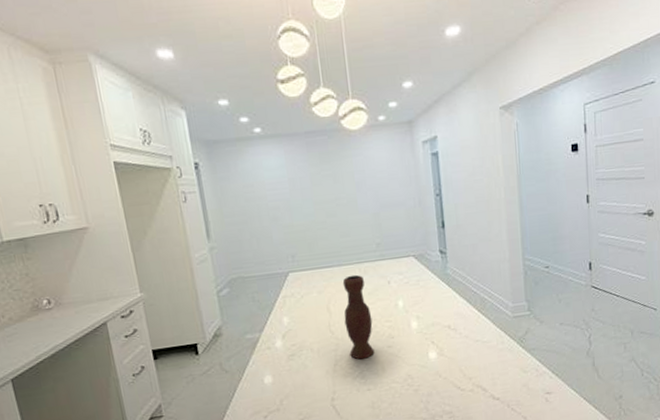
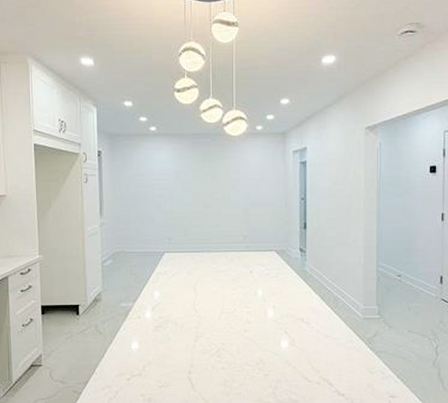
vase: present [342,274,375,360] -> none [208,261,233,339]

